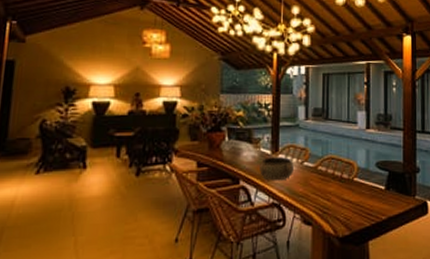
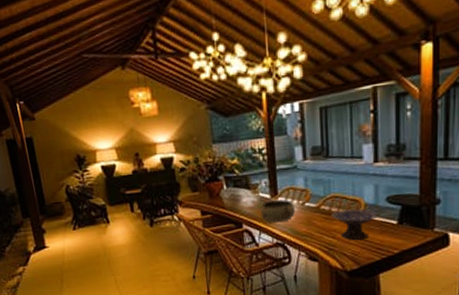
decorative bowl: none [328,172,368,205] -> present [332,209,378,241]

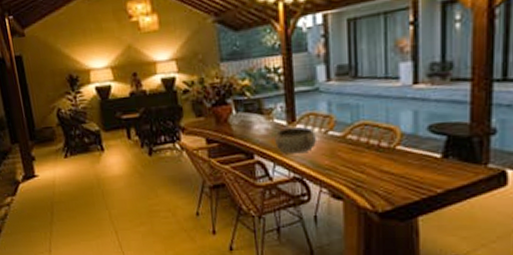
decorative bowl: present [332,209,378,241] -> none [360,139,417,177]

